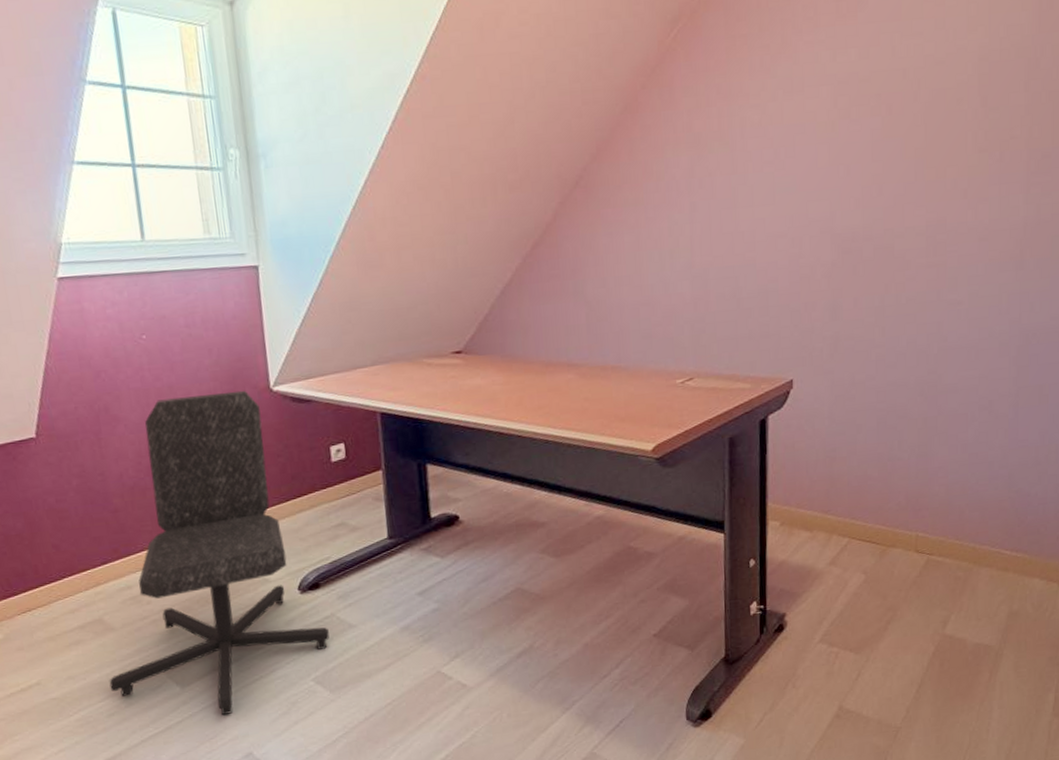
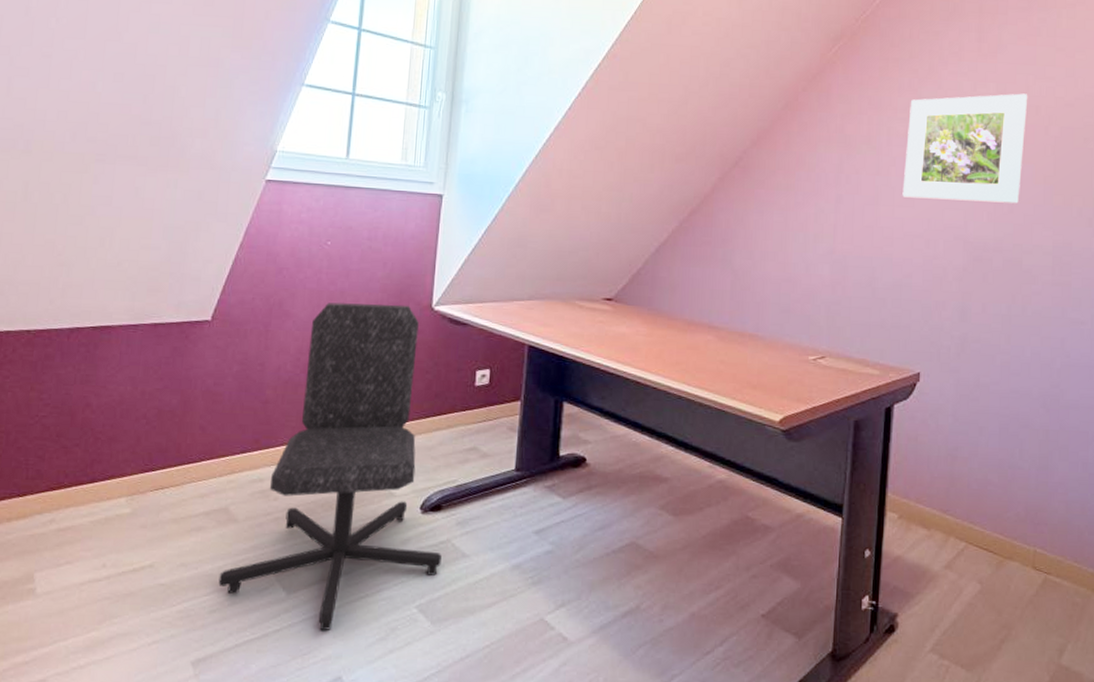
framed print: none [761,56,894,195] -> present [902,93,1028,204]

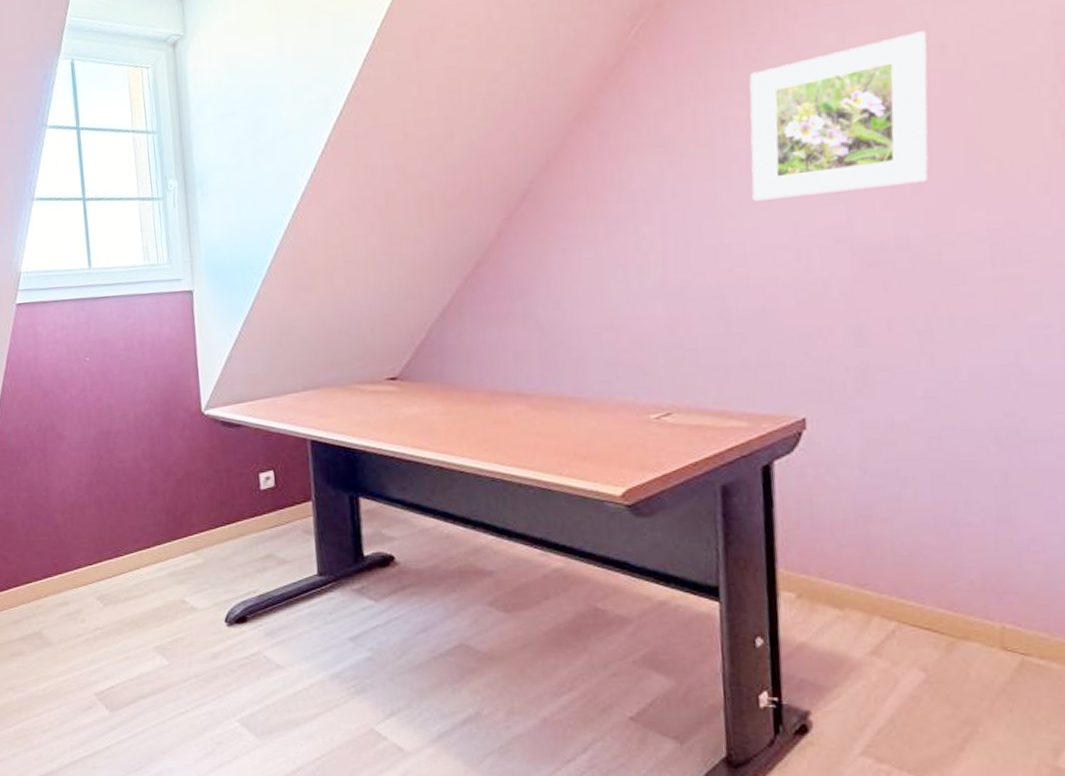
chair: present [218,302,442,631] -> none [45,413,256,747]

